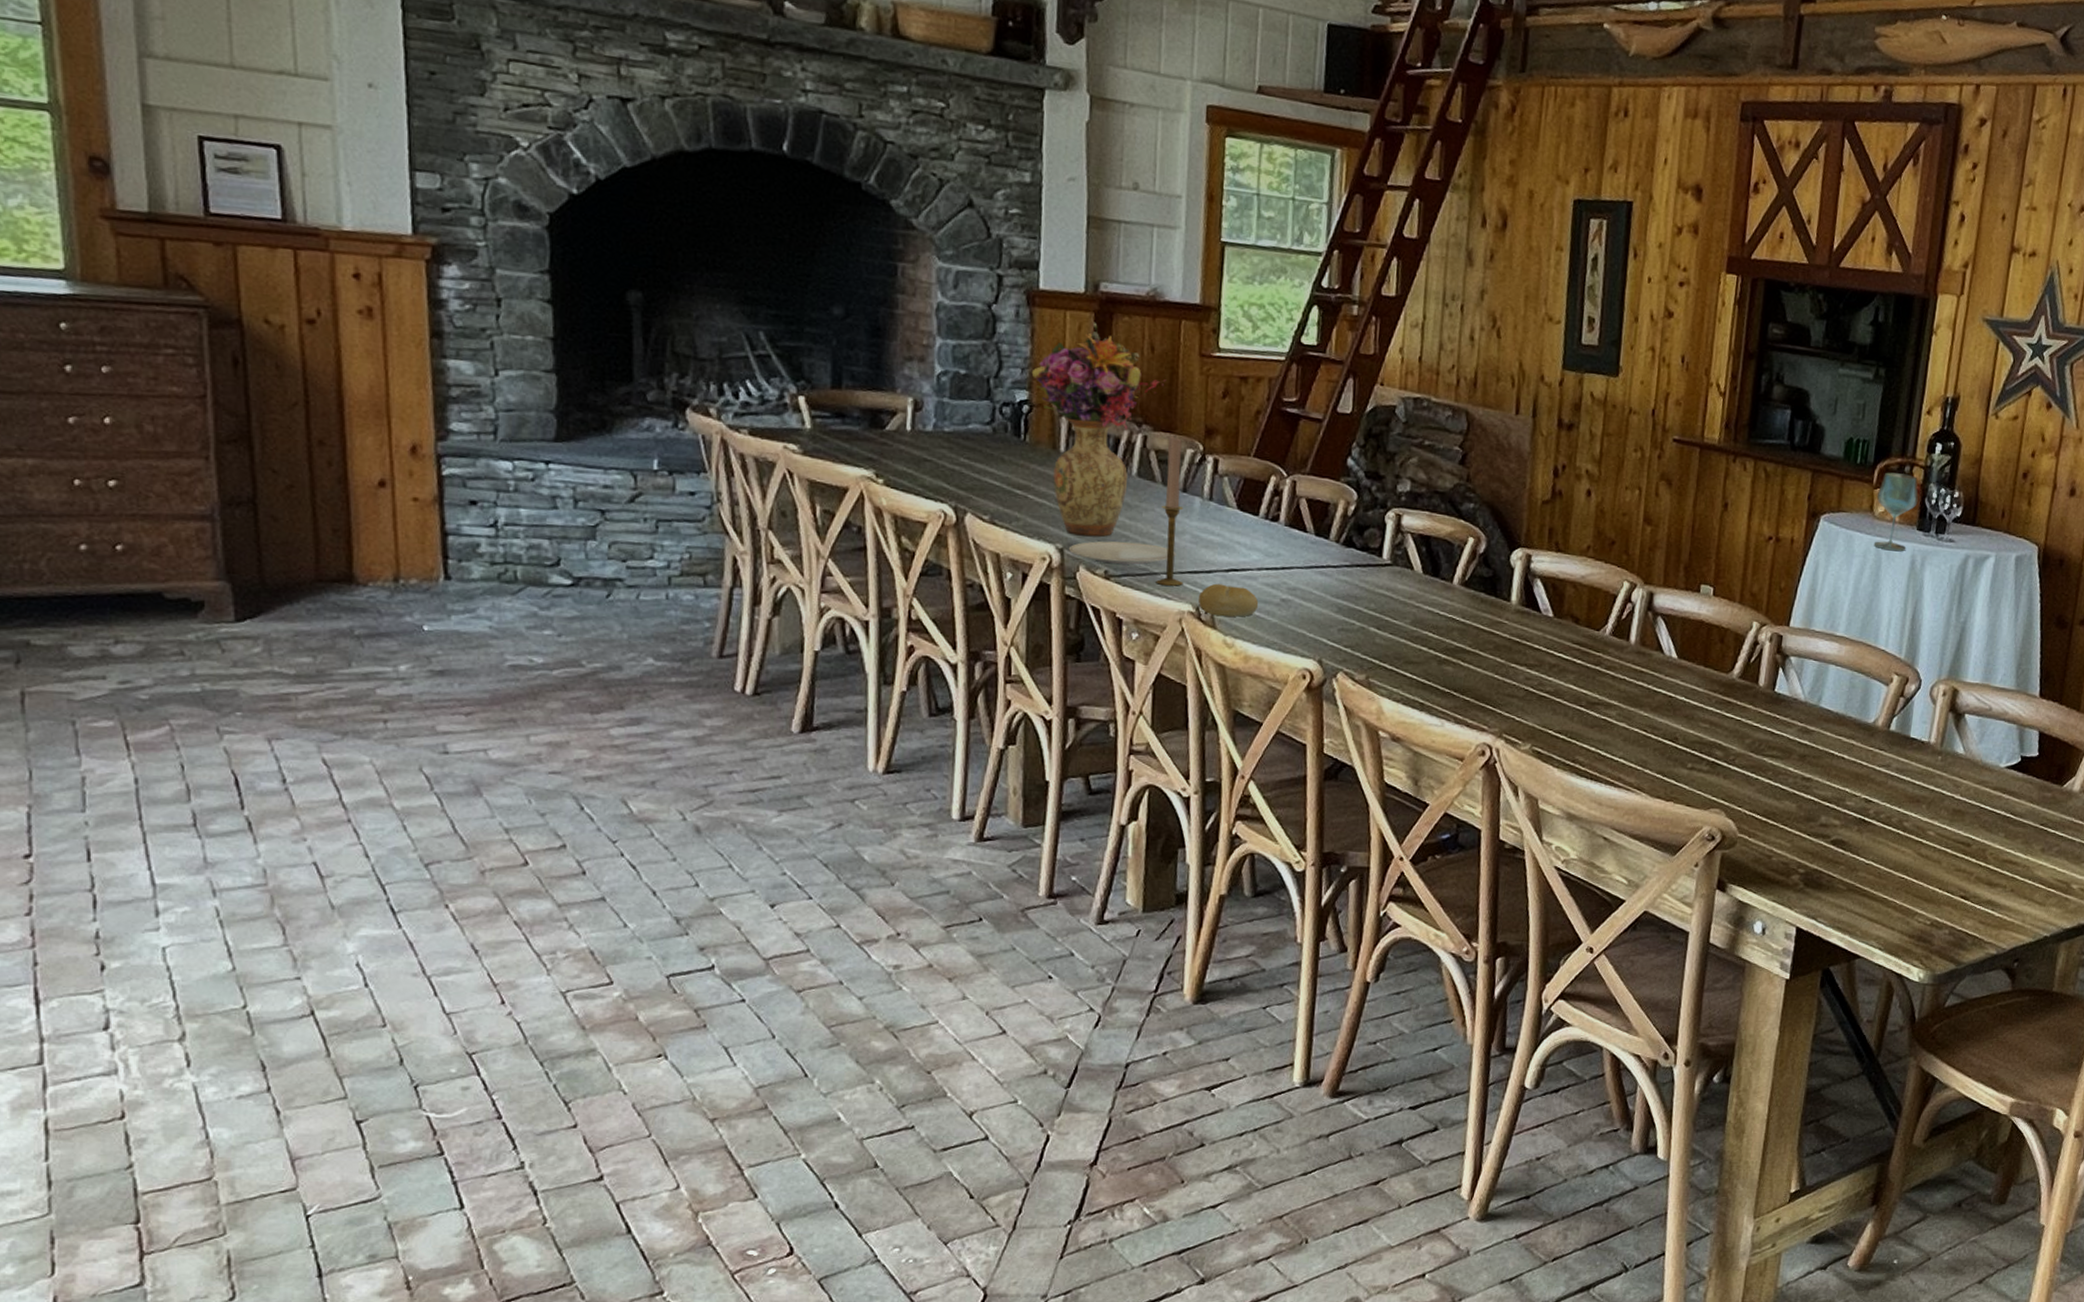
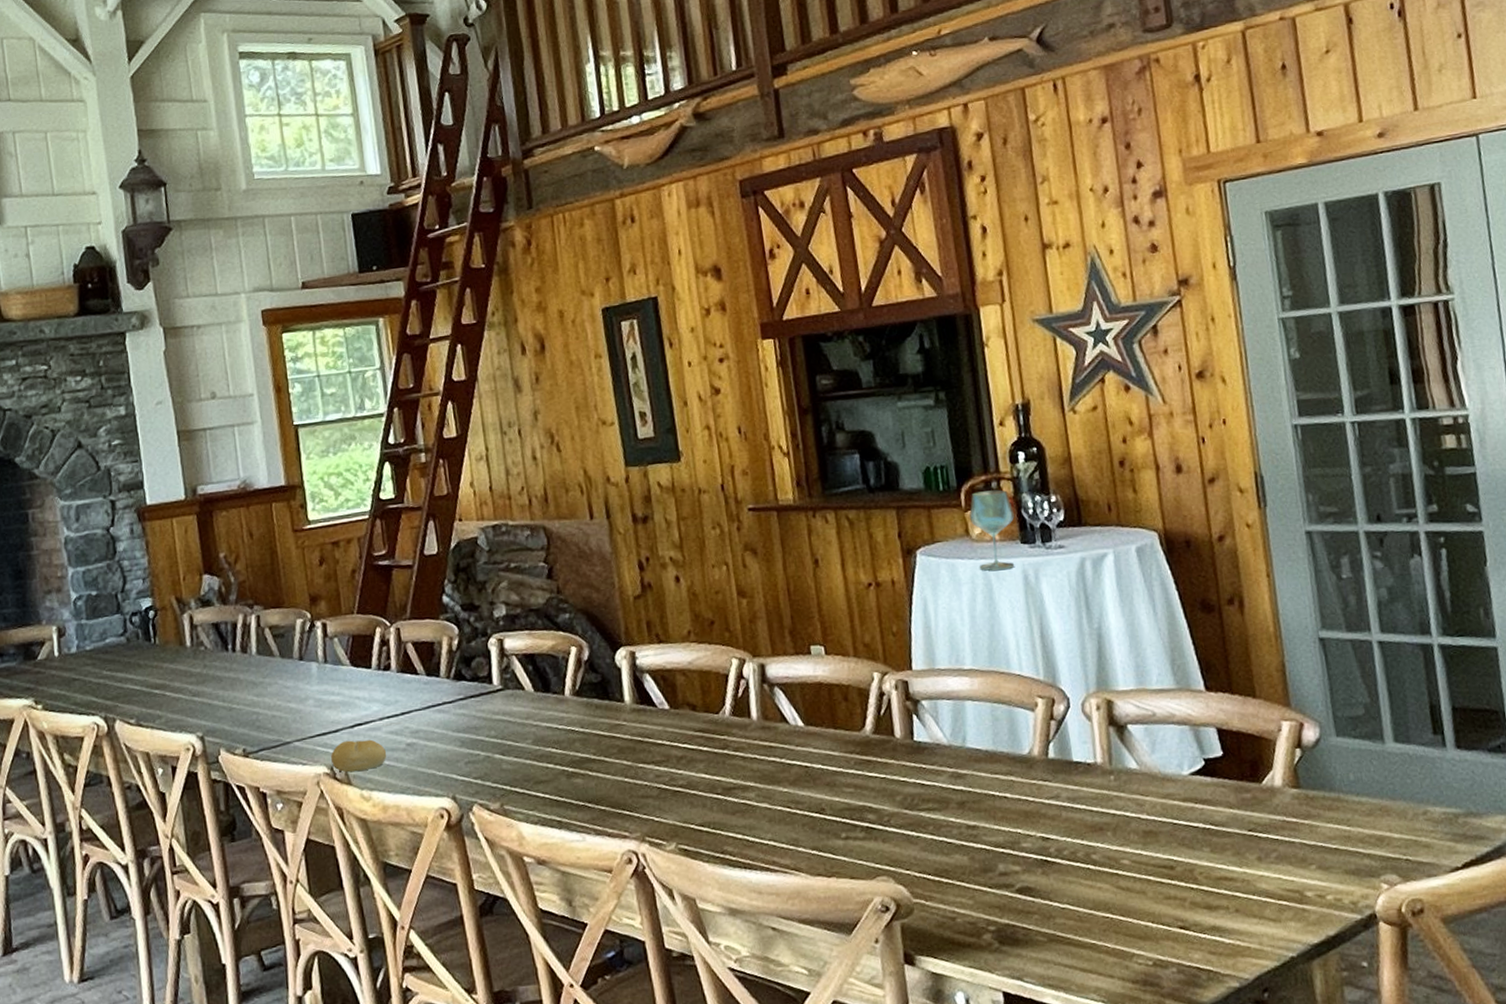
flower arrangement: present [1031,322,1167,538] -> none [151,522,268,722]
plate: present [1068,541,1176,565] -> none [208,715,304,742]
candlestick: present [1156,435,1184,586] -> none [278,609,315,753]

